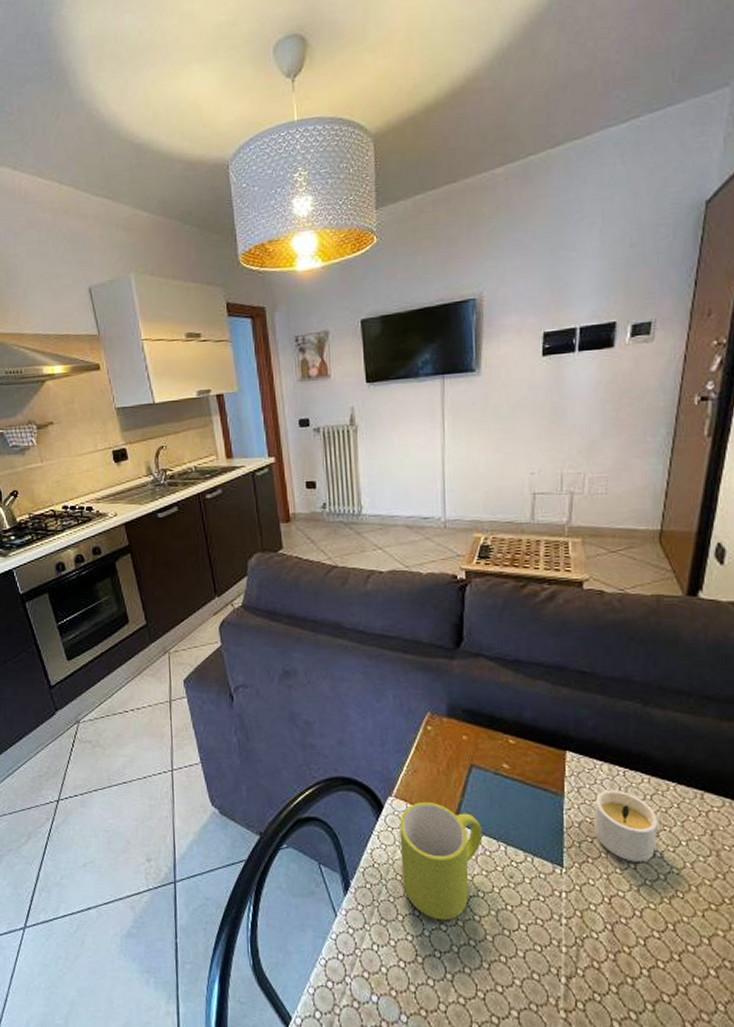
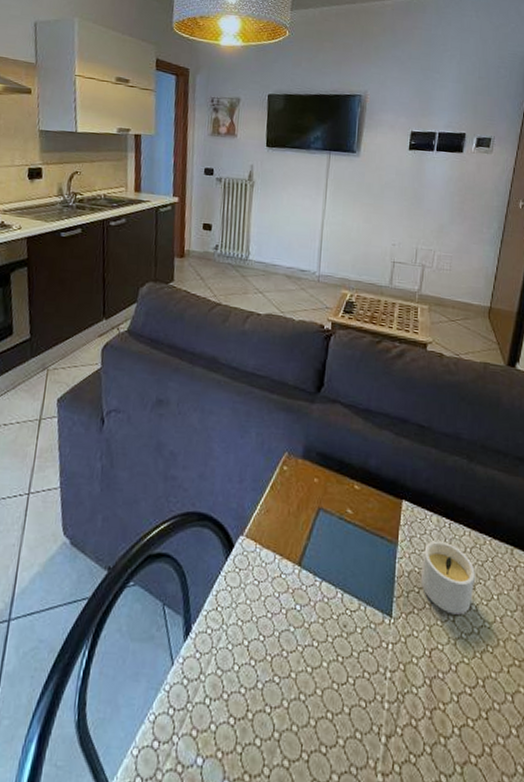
mug: present [399,802,483,921] -> none [243,543,323,672]

